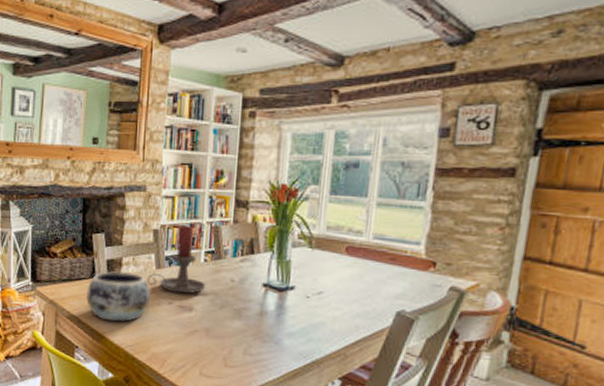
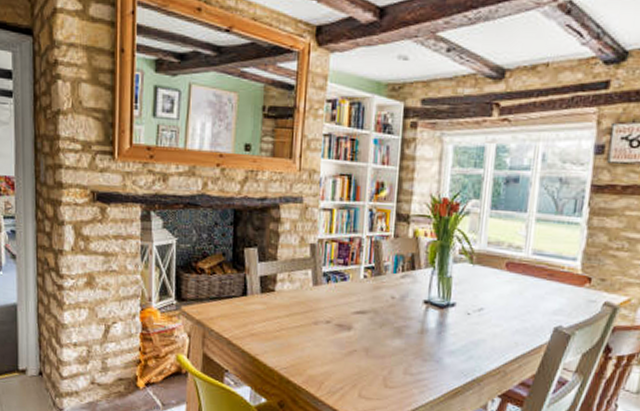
decorative bowl: present [86,270,150,322] -> none [237,288,307,343]
candle holder: present [147,225,206,294] -> none [303,240,366,312]

